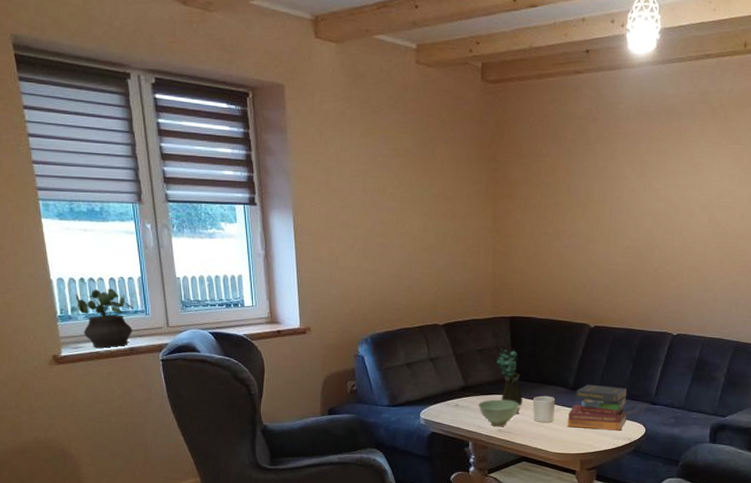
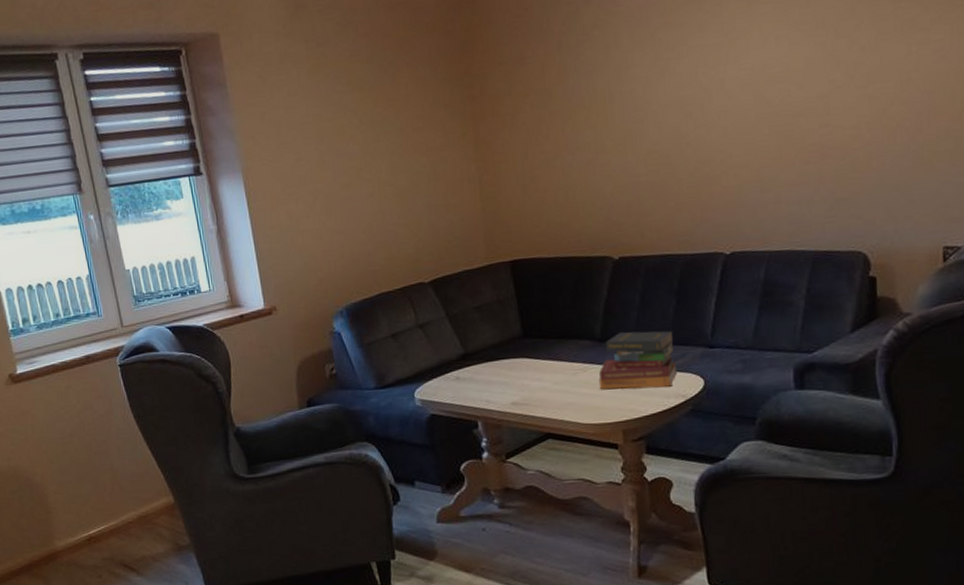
potted plant: present [76,288,134,349] -> none [26,292,87,361]
bowl: present [478,399,520,426] -> none [483,363,536,399]
vase: present [496,347,523,414] -> none [499,300,540,381]
mug: present [532,395,556,423] -> none [550,353,582,388]

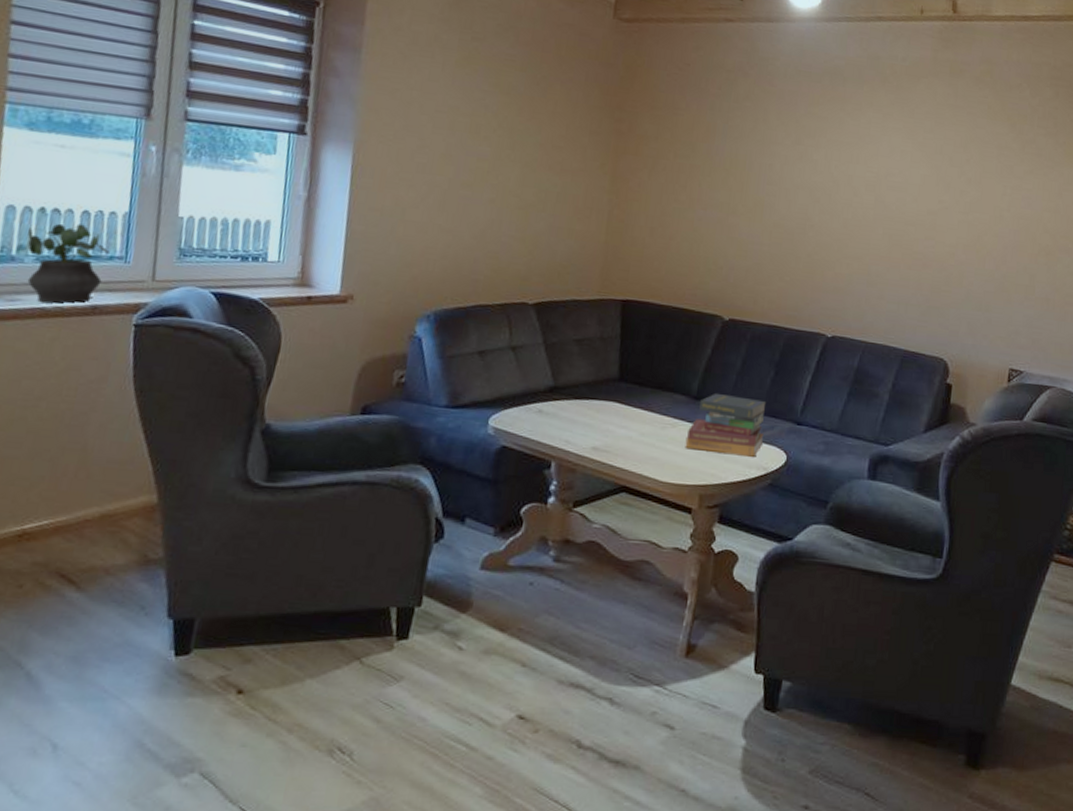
potted plant: none [26,292,87,361] -> present [27,223,110,304]

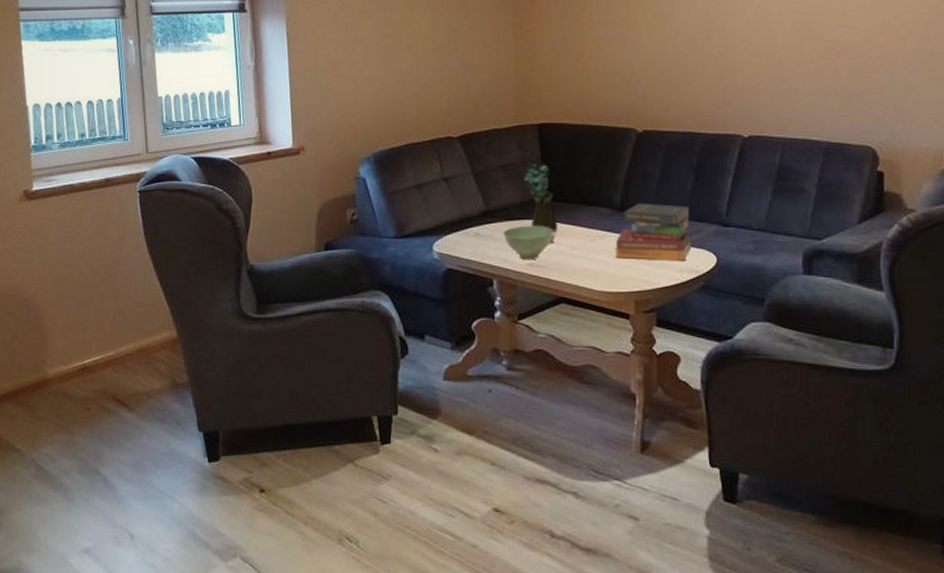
potted plant: present [27,223,110,304] -> none [52,113,112,181]
bowl: none [569,405,625,443] -> present [503,225,554,259]
vase: none [599,338,630,428] -> present [524,161,559,244]

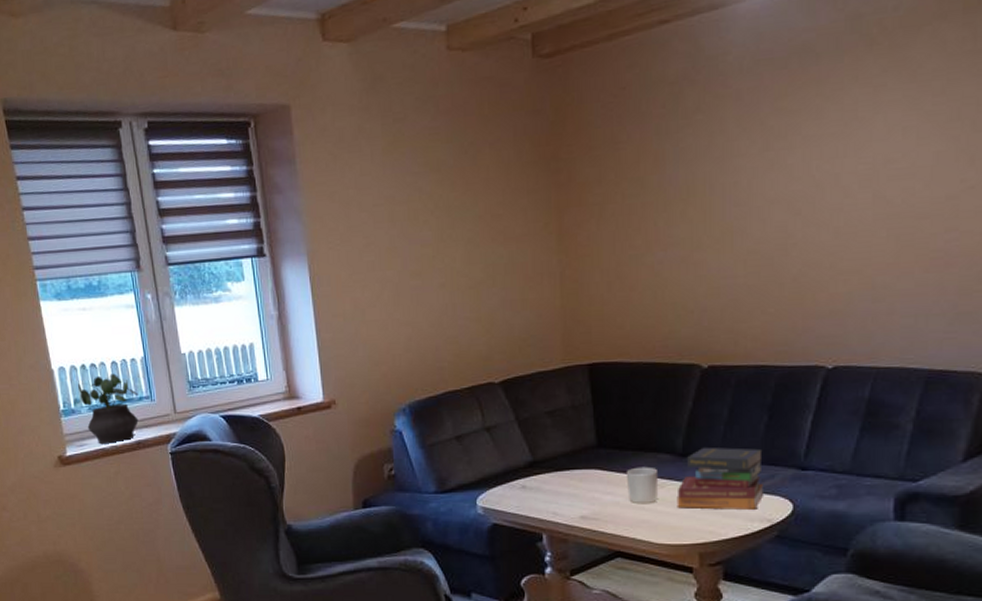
potted plant: none [52,113,112,181] -> present [78,373,139,445]
bowl: present [503,225,554,259] -> none [552,475,609,511]
vase: present [524,161,559,244] -> none [573,406,613,495]
mug: none [570,219,599,254] -> present [626,466,659,505]

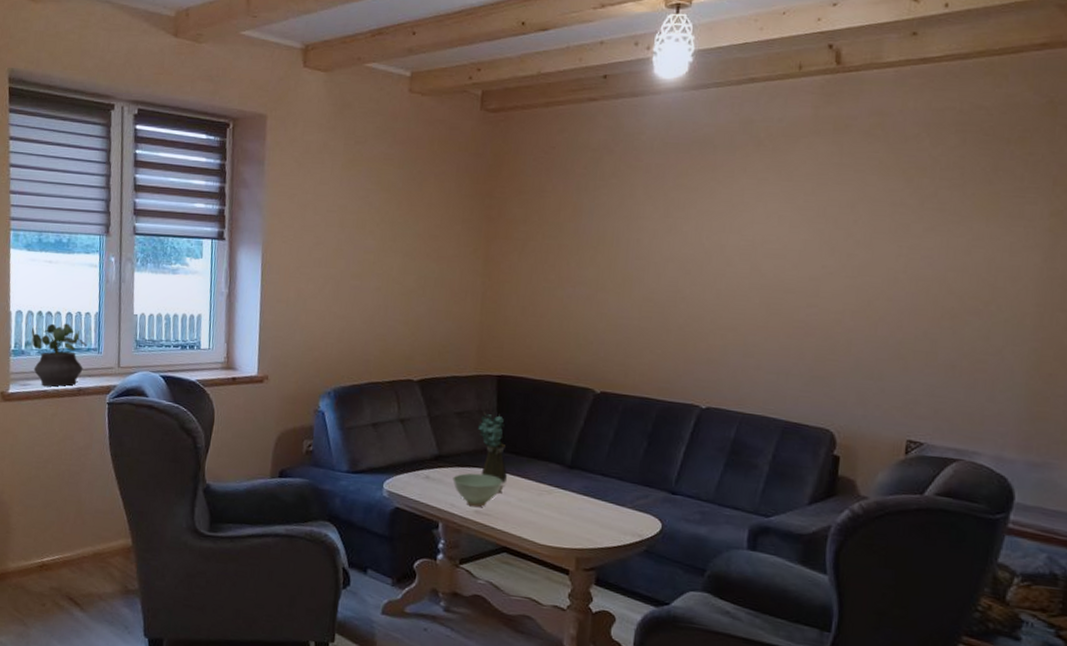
bowl: none [552,475,609,511] -> present [453,473,503,507]
vase: none [573,406,613,495] -> present [478,411,508,494]
mug: present [626,466,659,505] -> none [519,472,548,507]
books: present [676,447,765,510] -> none [561,462,640,524]

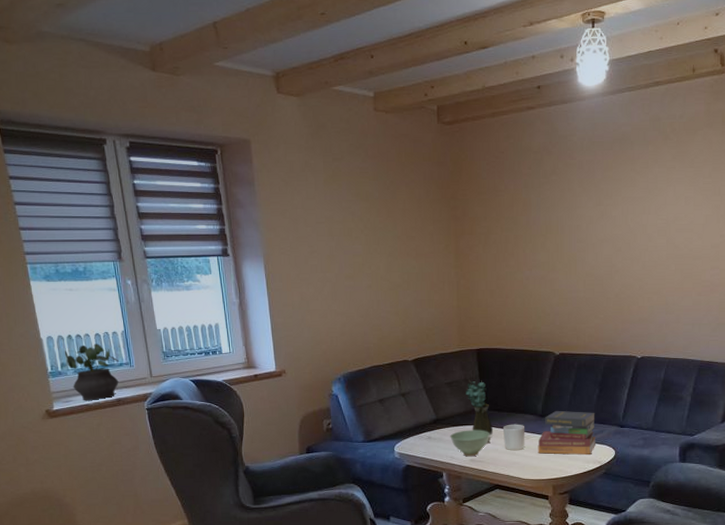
mug: none [519,472,548,507] -> present [502,424,525,451]
books: none [561,462,640,524] -> present [538,410,596,455]

